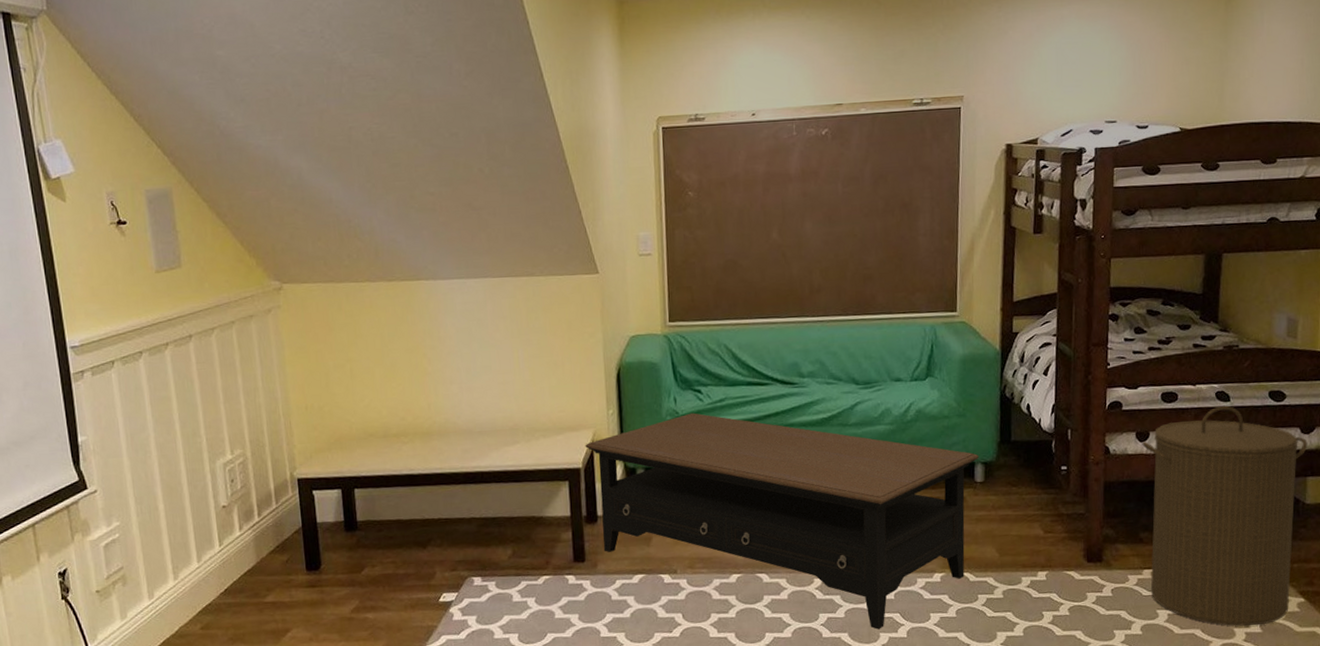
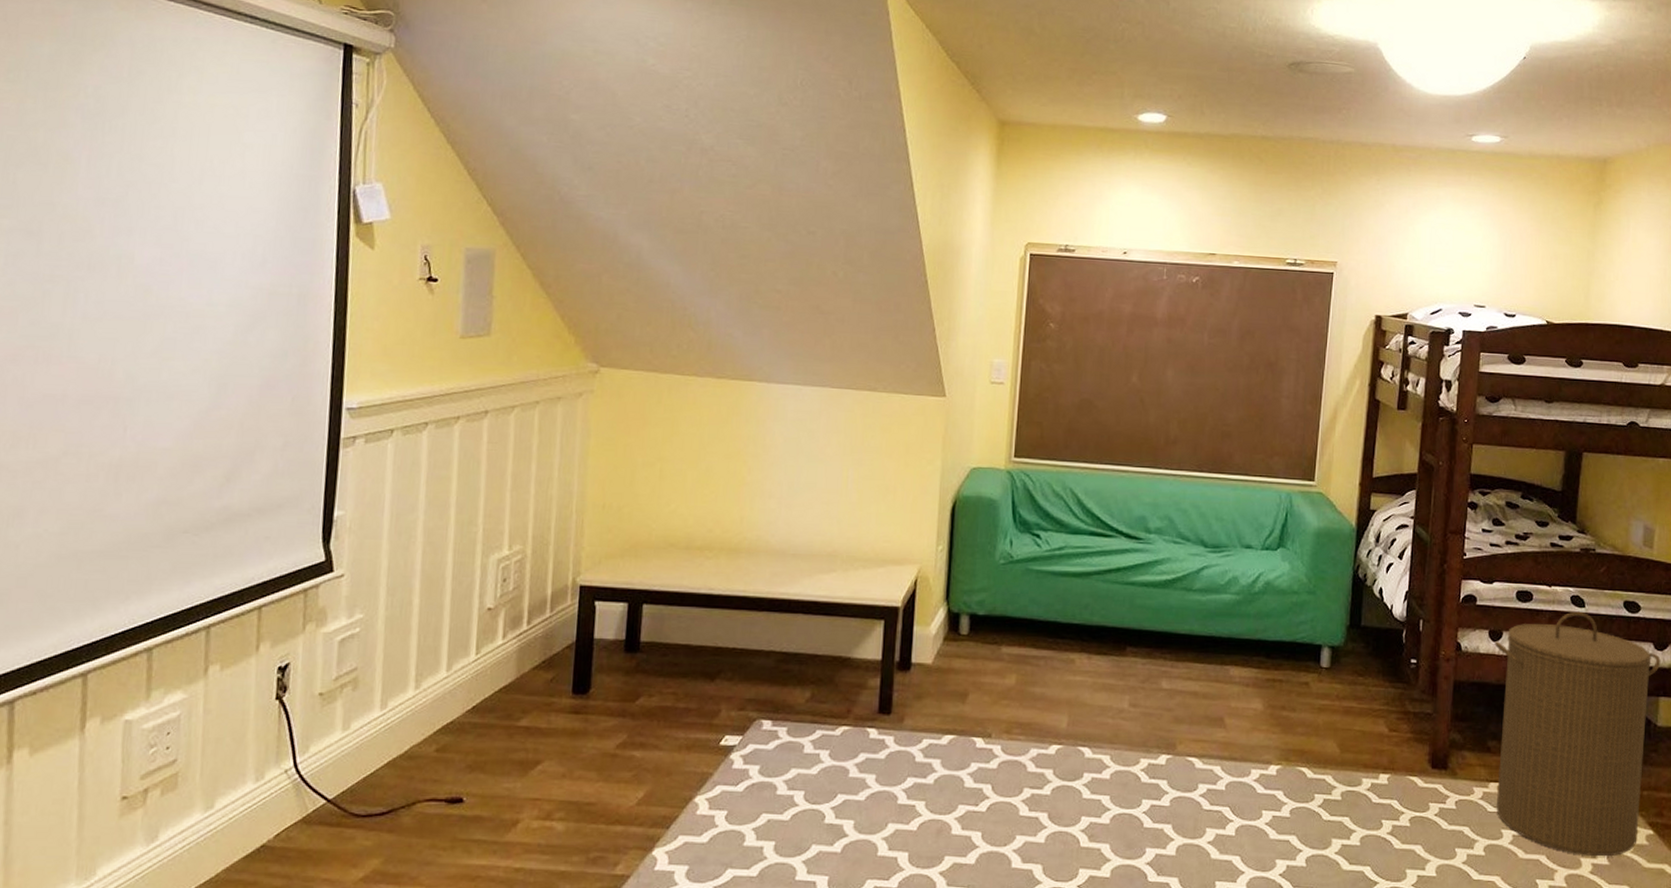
coffee table: present [585,413,979,630] -> none [907,558,1326,824]

